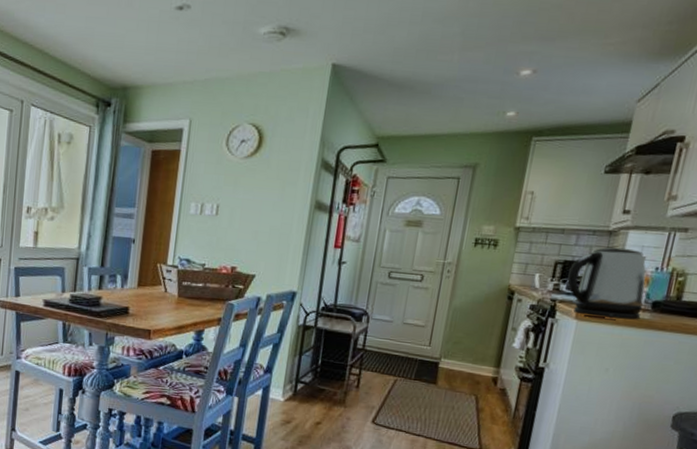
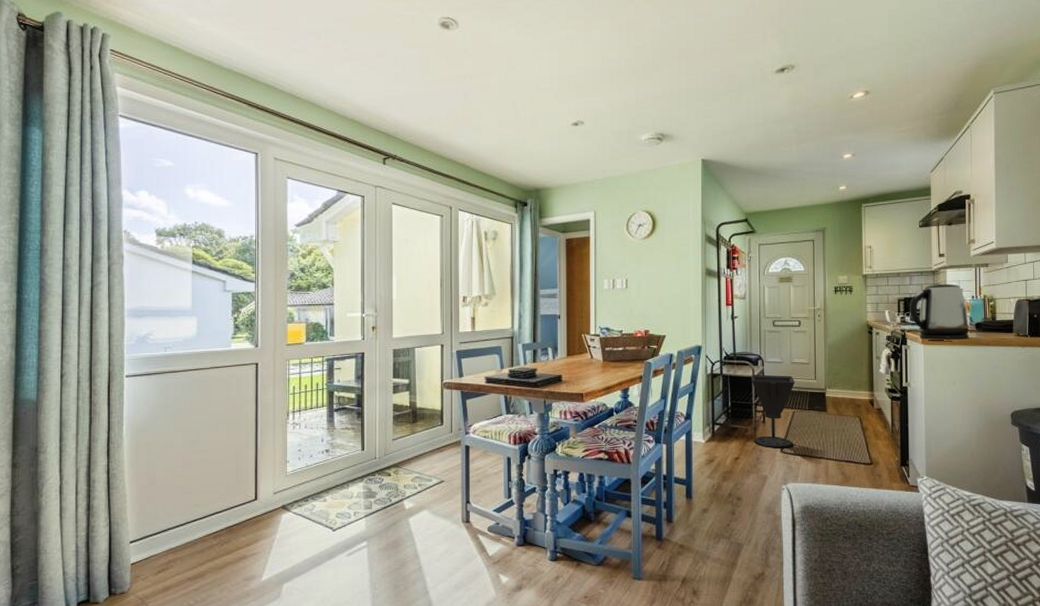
umbrella stand: none [342,331,404,420] -> present [751,374,795,448]

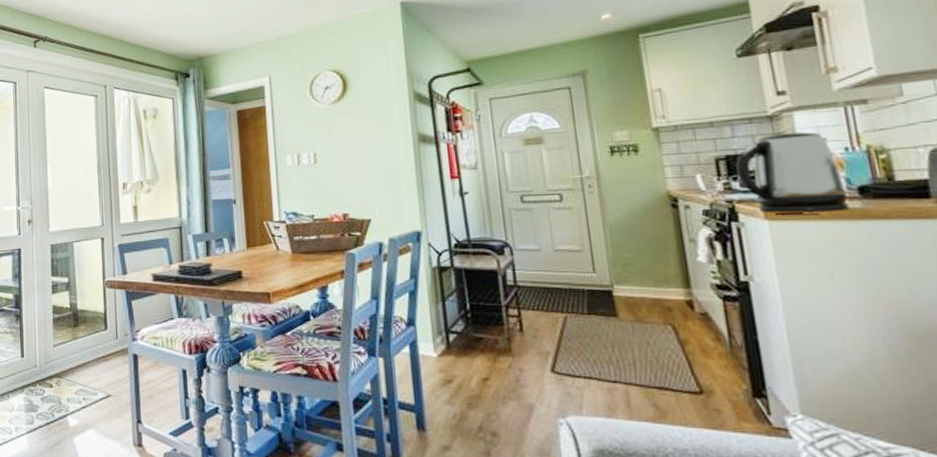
umbrella stand: present [751,374,795,448] -> none [496,266,570,367]

